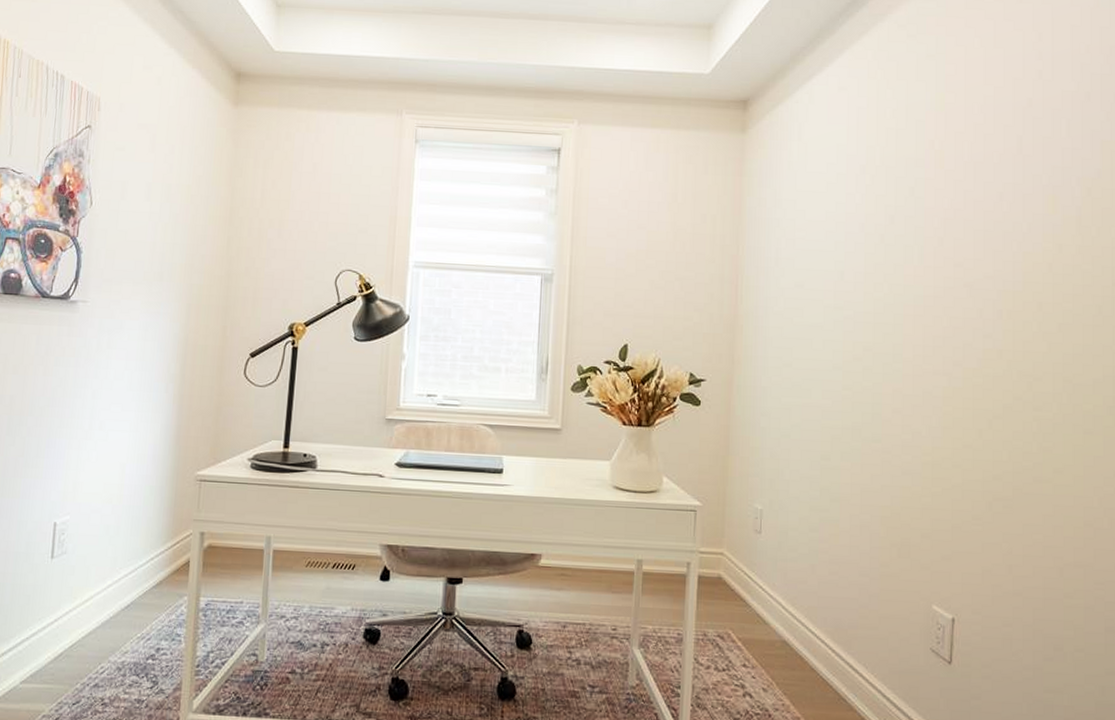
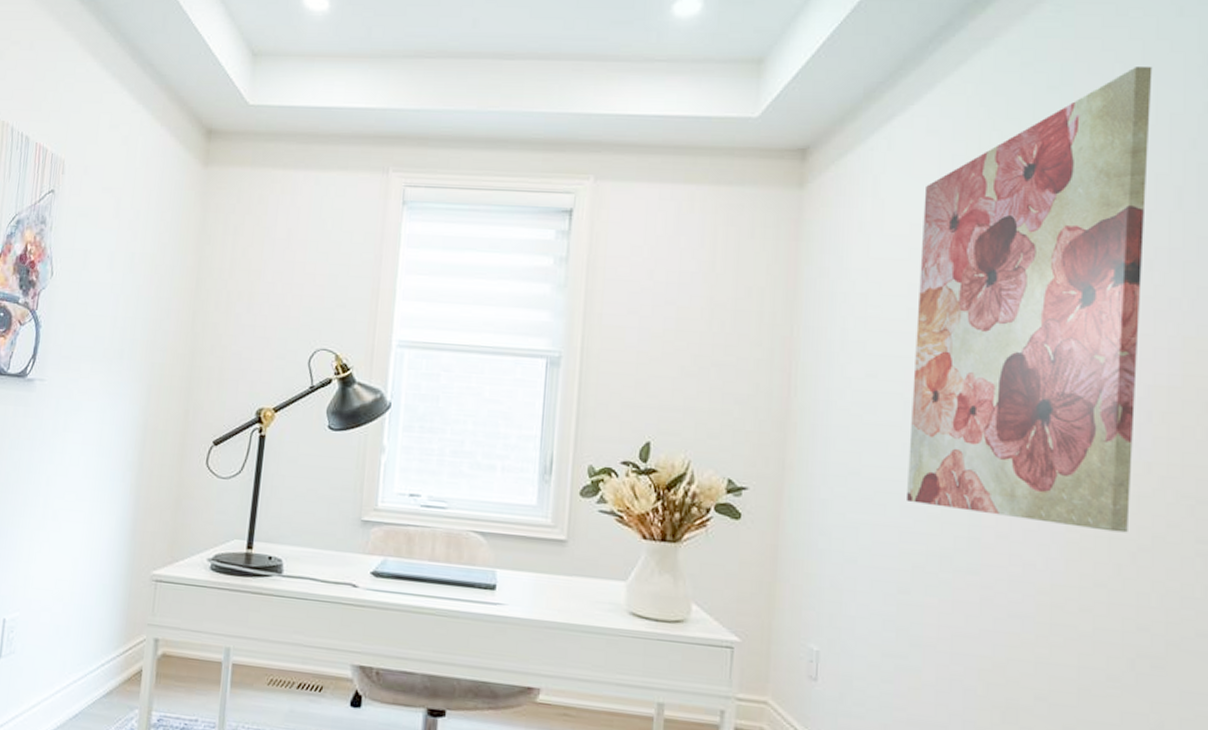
wall art: none [827,40,1001,405] -> present [907,66,1153,533]

